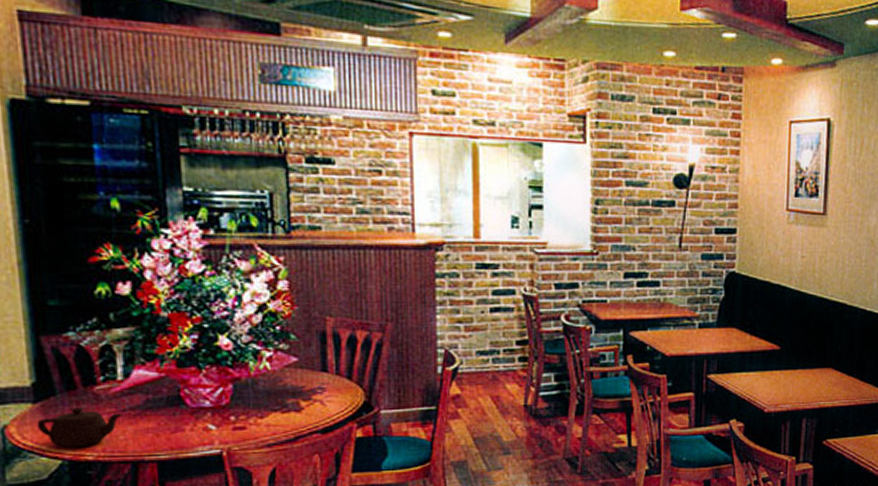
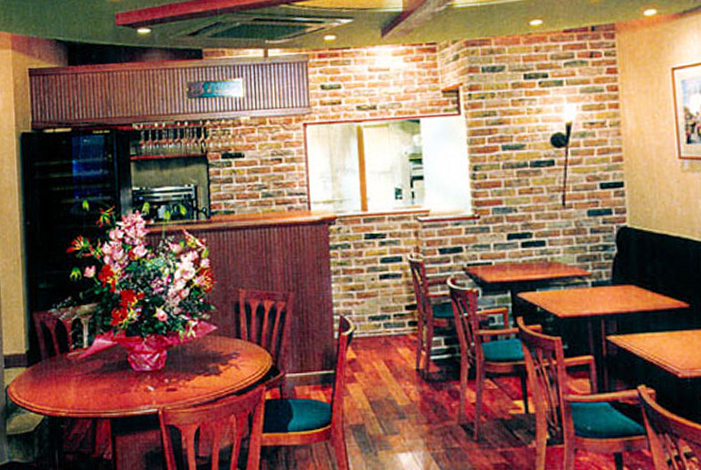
teapot: present [36,407,123,448] -> none [28,371,87,405]

